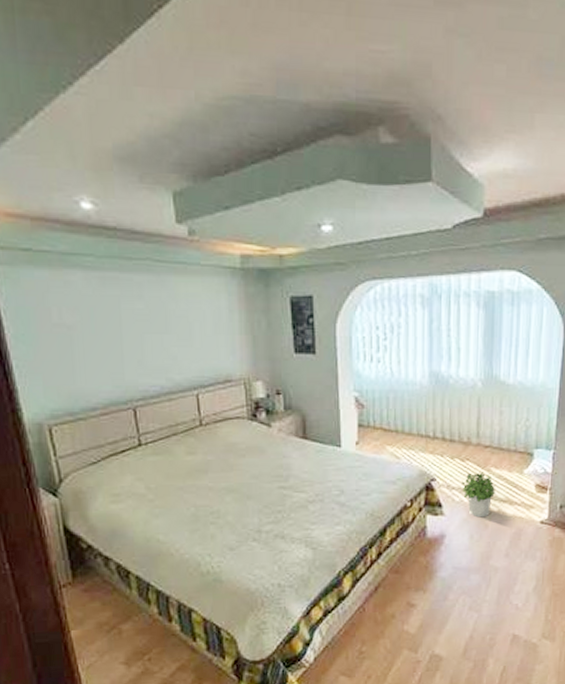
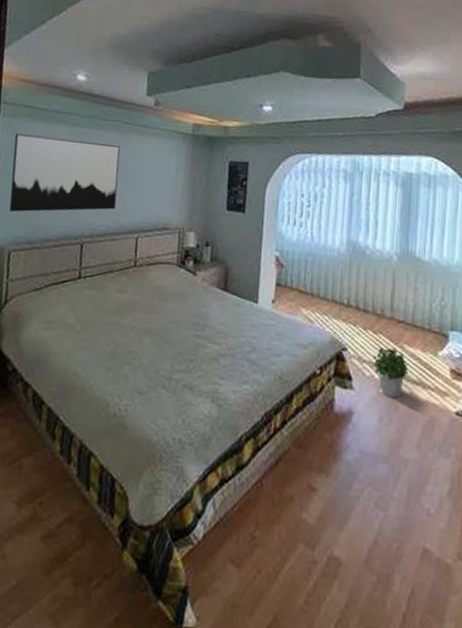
wall art: none [17,286,166,381] -> present [9,133,120,212]

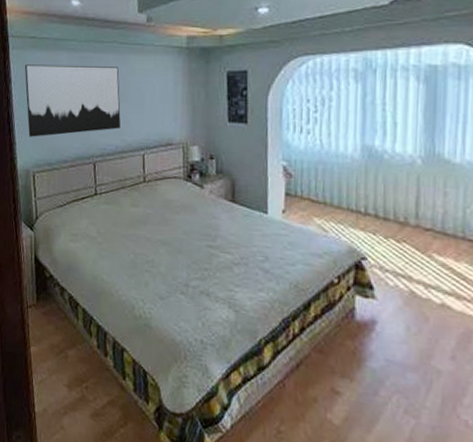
potted plant: present [373,347,409,399] -> none [397,257,439,309]

